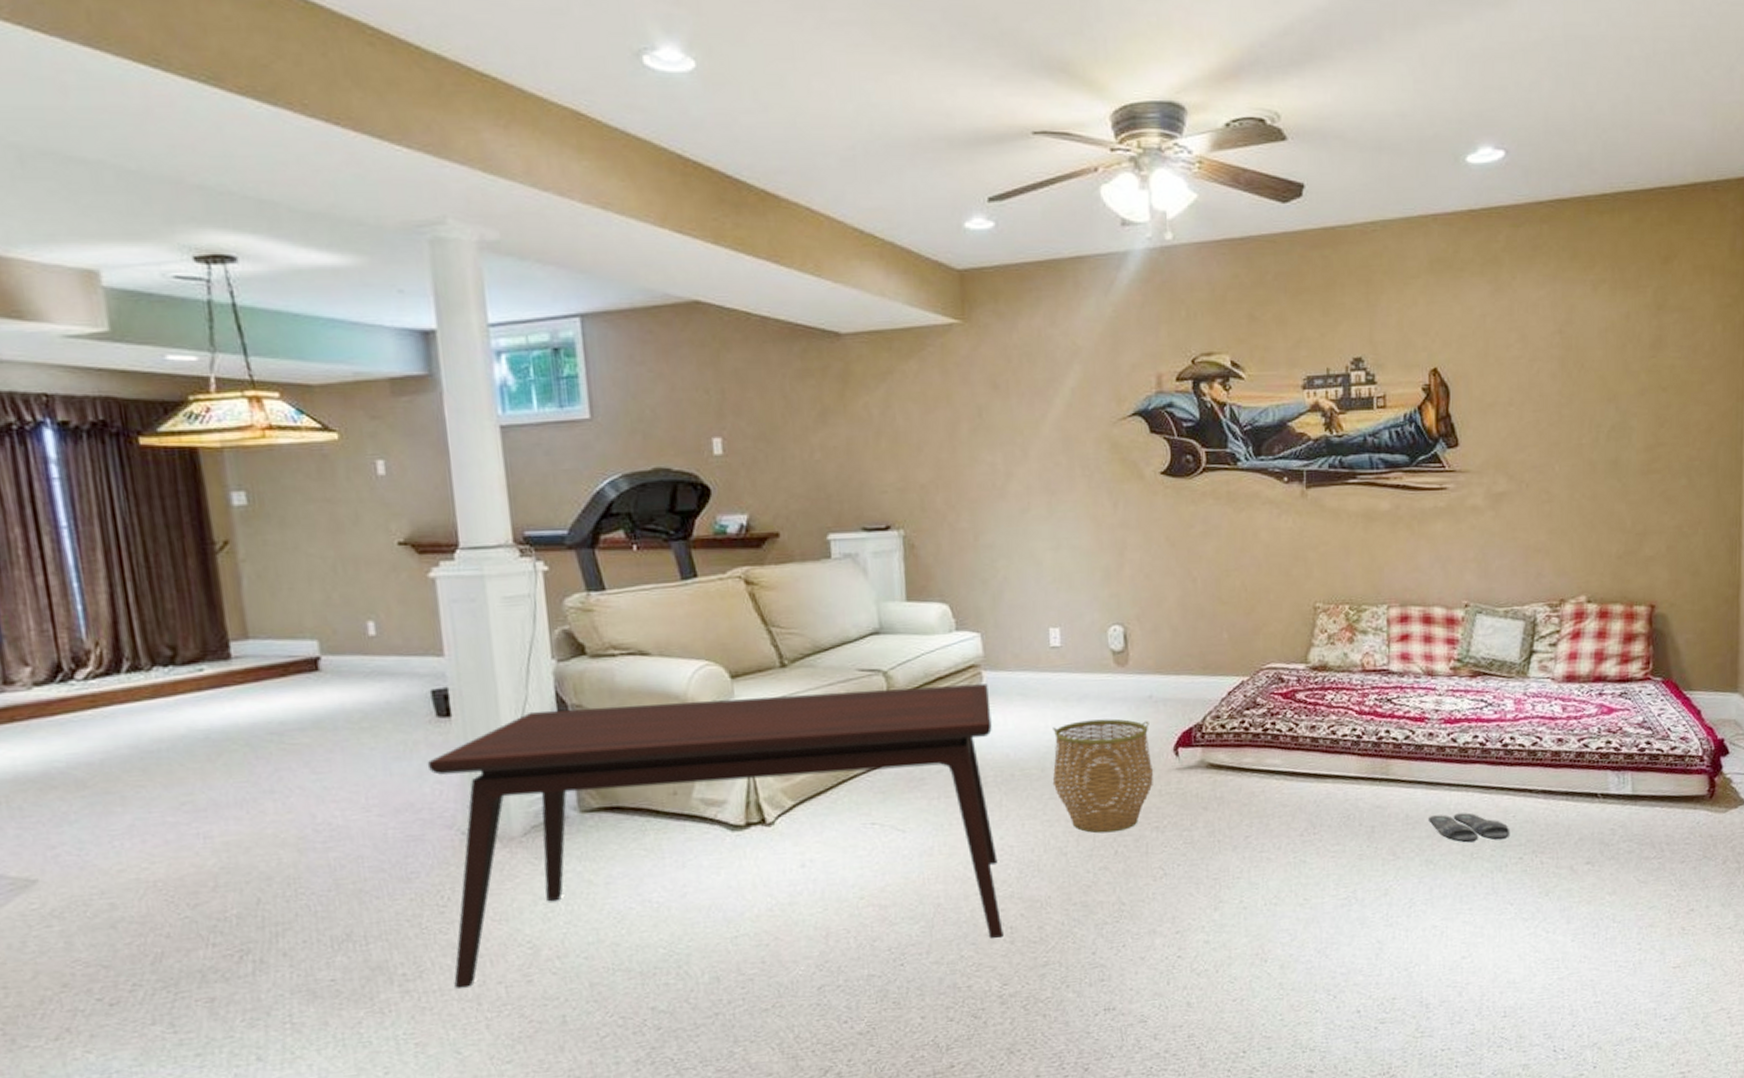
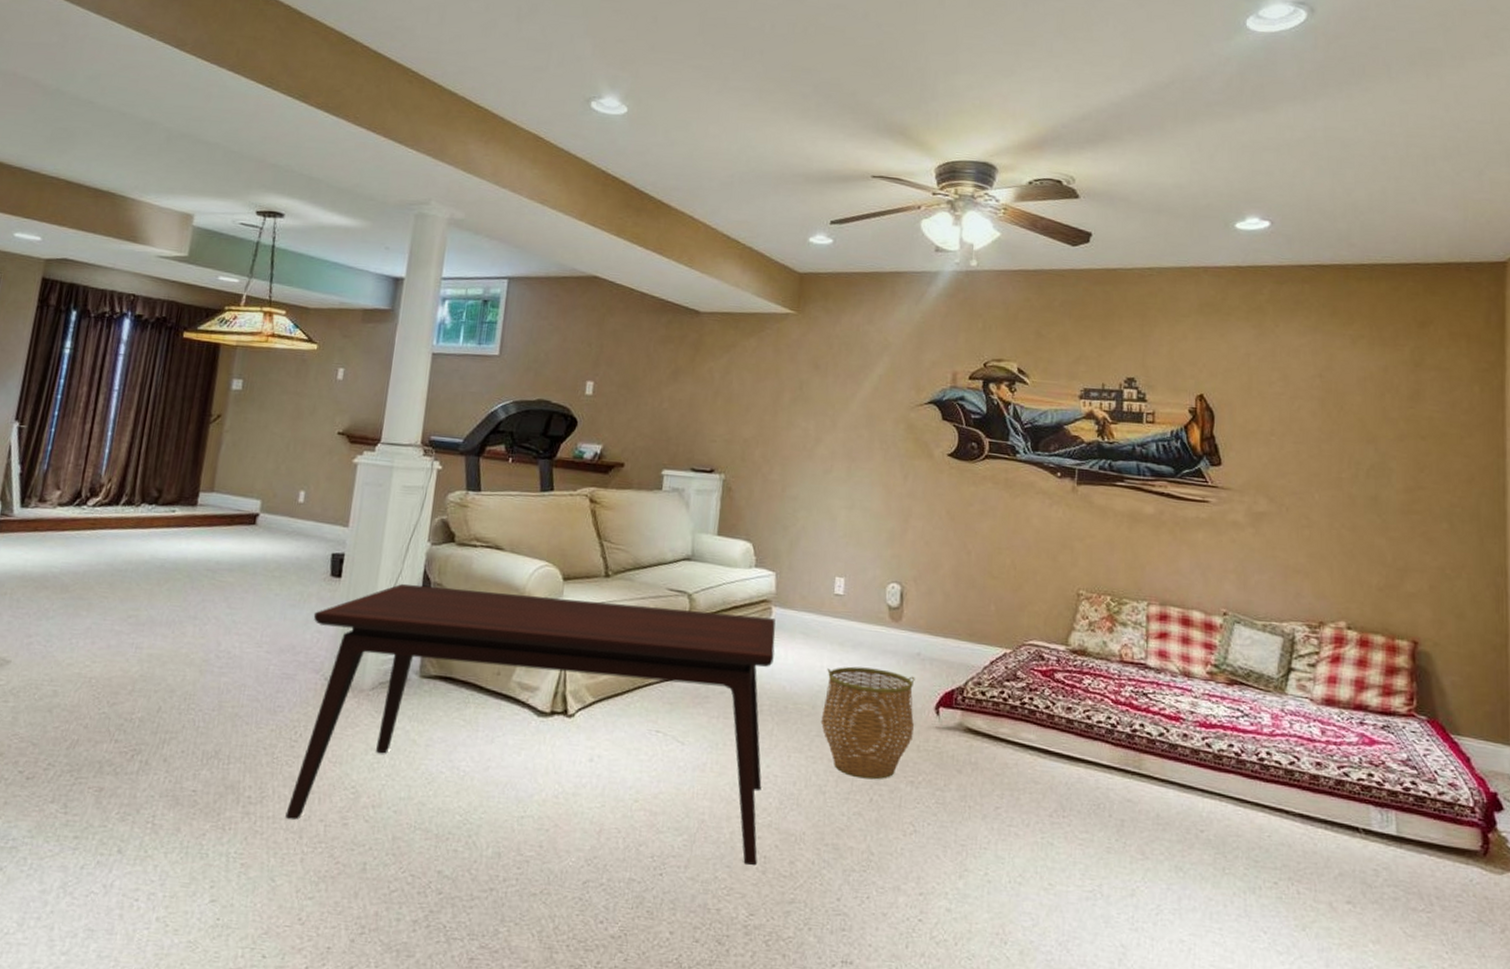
slippers: present [1429,812,1509,842] -> none [1180,820,1264,858]

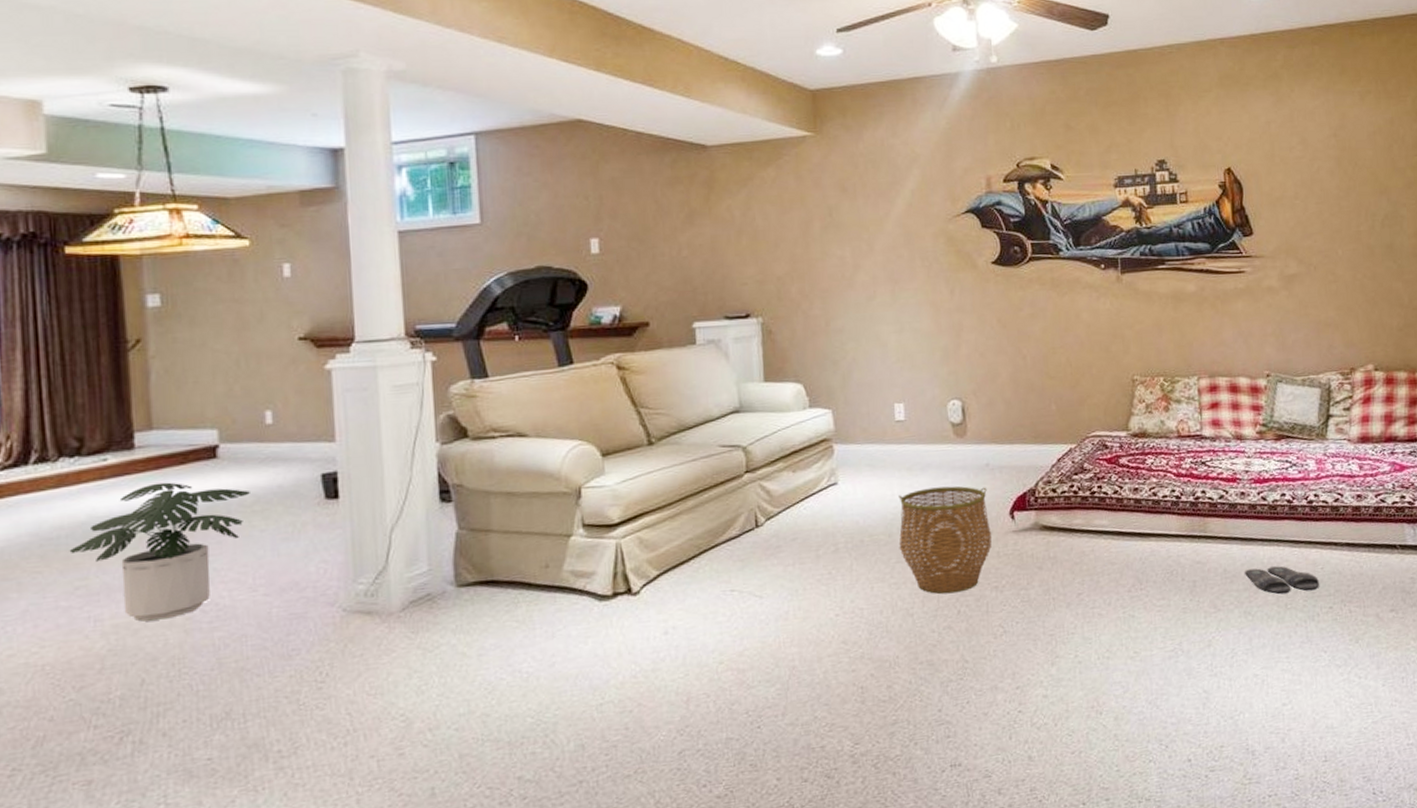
potted plant: none [131,538,274,658] -> present [69,482,250,622]
coffee table: present [285,583,776,865] -> none [313,456,855,764]
slippers: none [1180,820,1264,858] -> present [1245,566,1319,594]

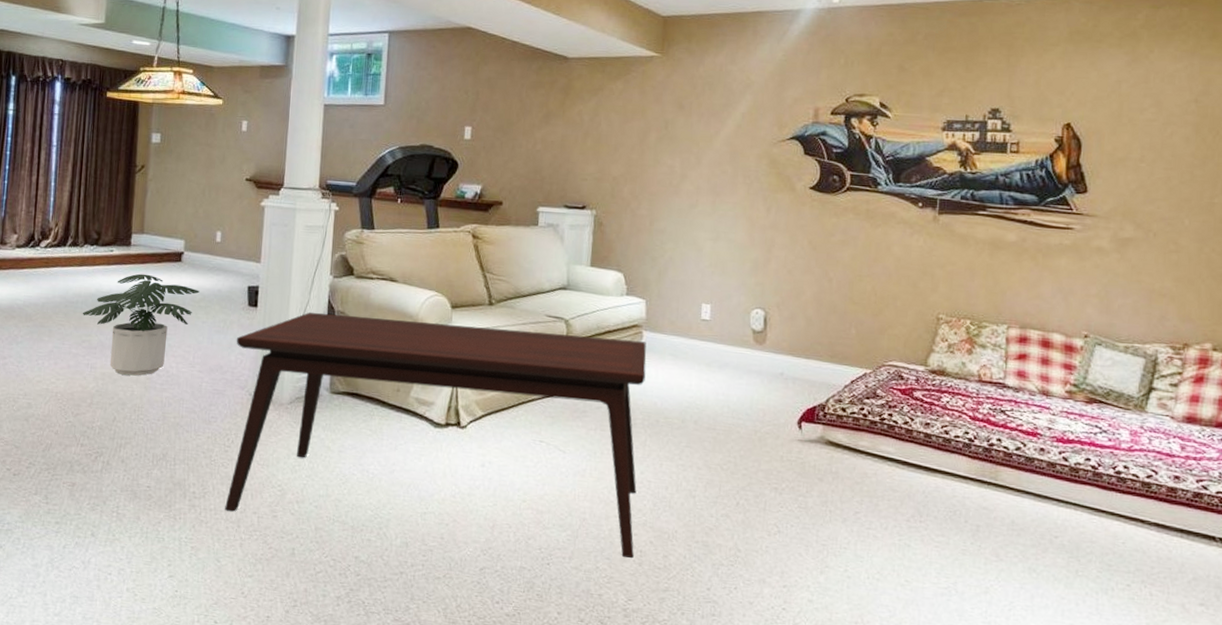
coffee table: none [313,456,855,764] -> present [225,312,647,558]
basket: present [898,486,992,594] -> none [690,385,779,486]
slippers: present [1245,566,1319,594] -> none [1034,526,1118,563]

